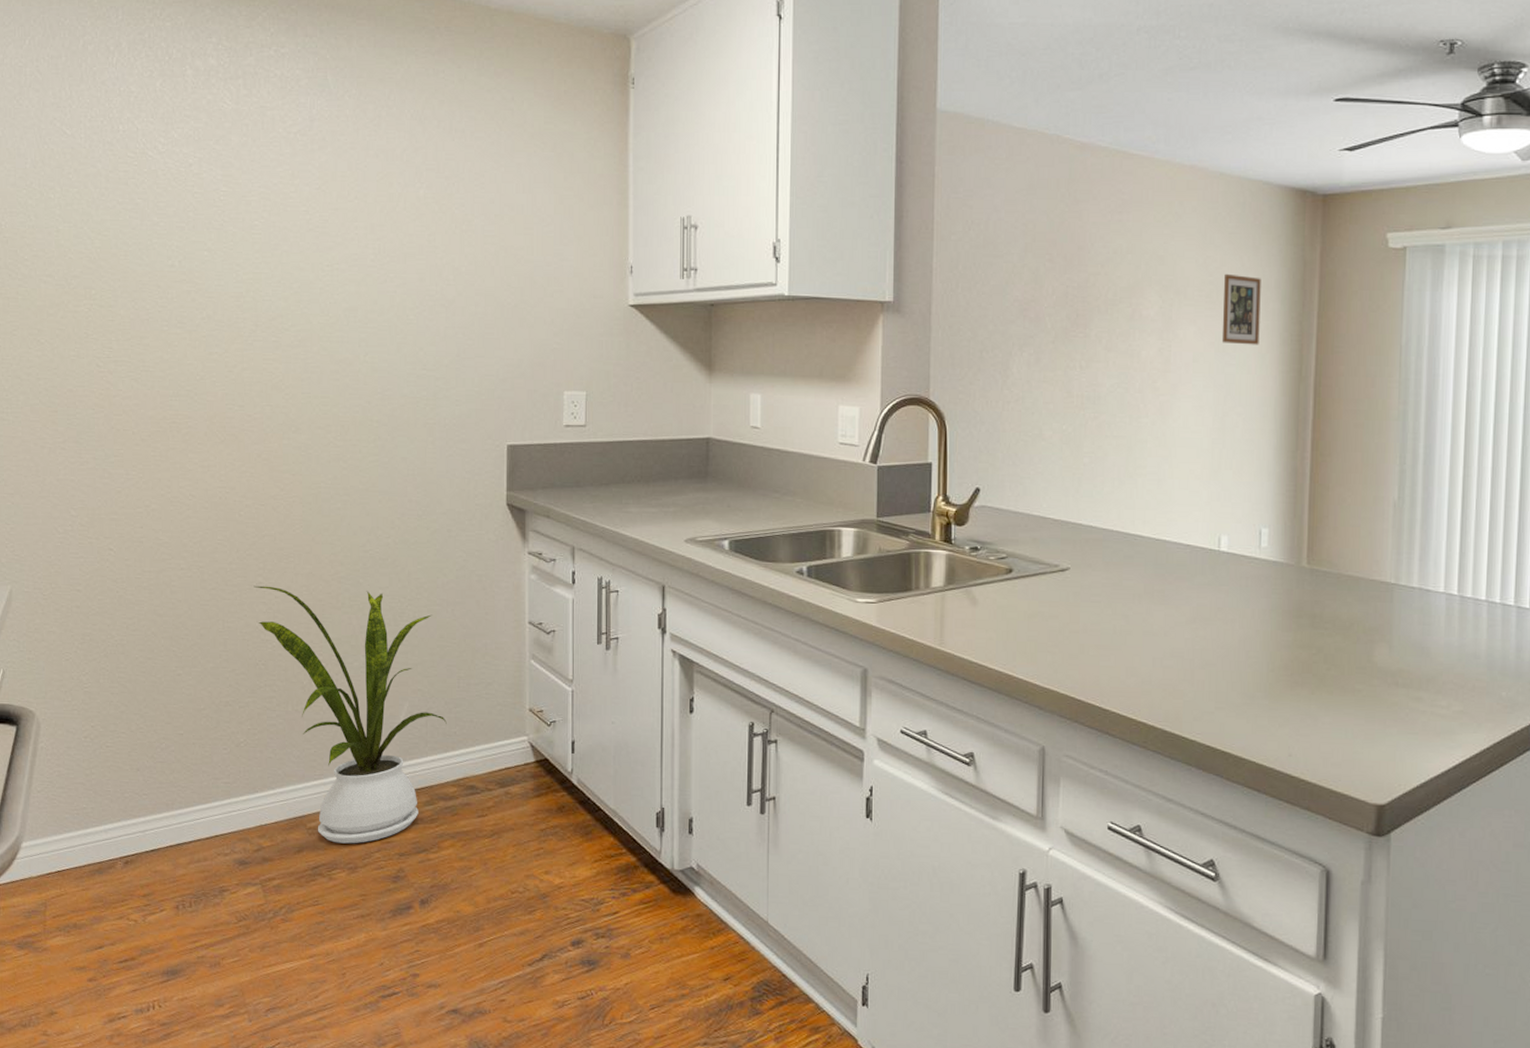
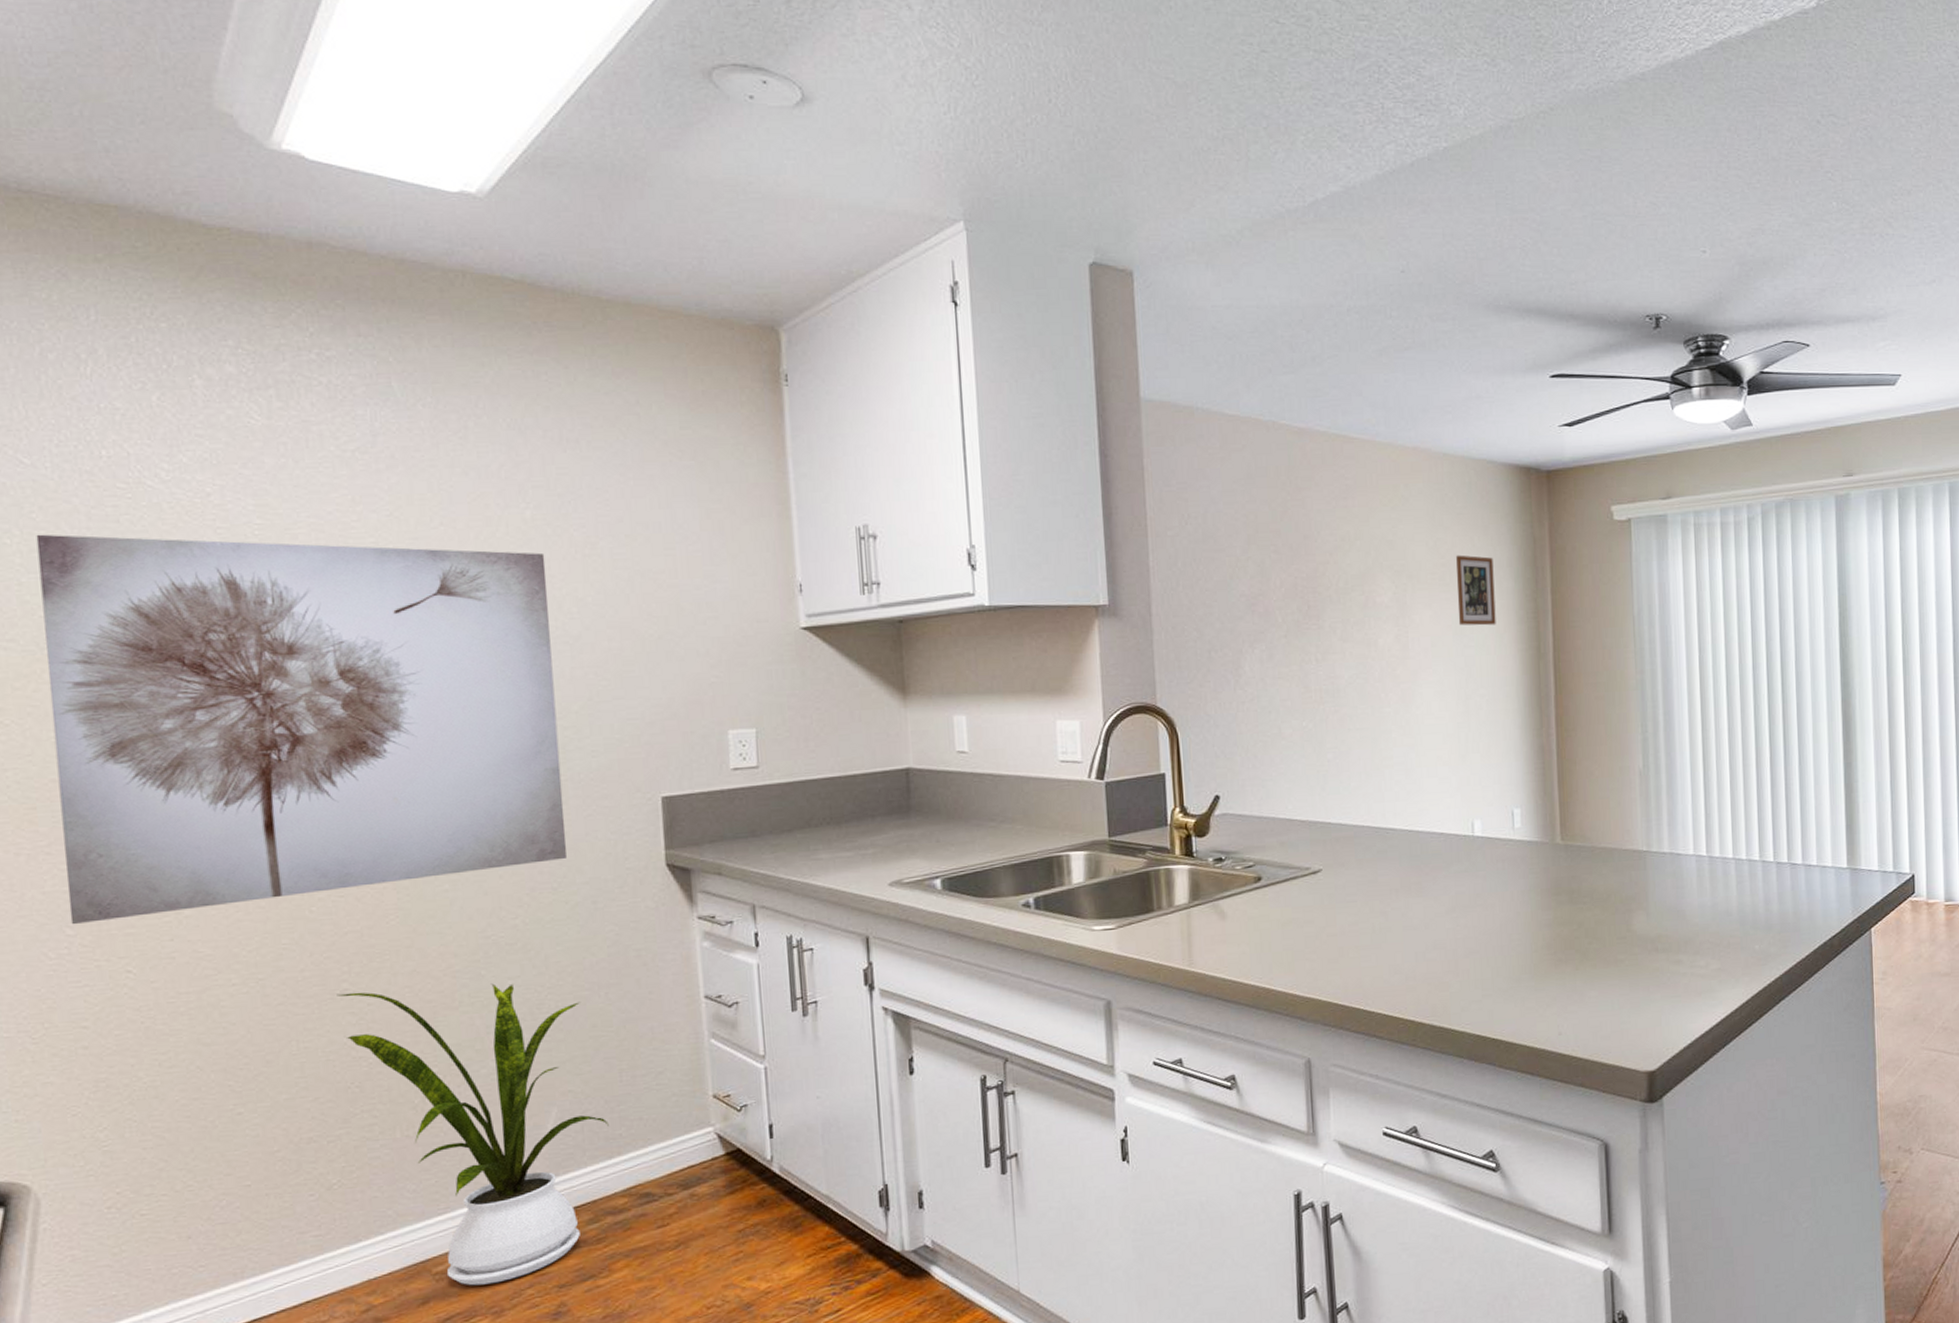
wall art: none [71,191,432,508] -> present [36,534,567,925]

